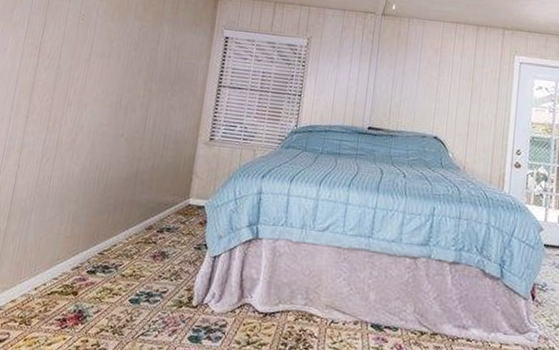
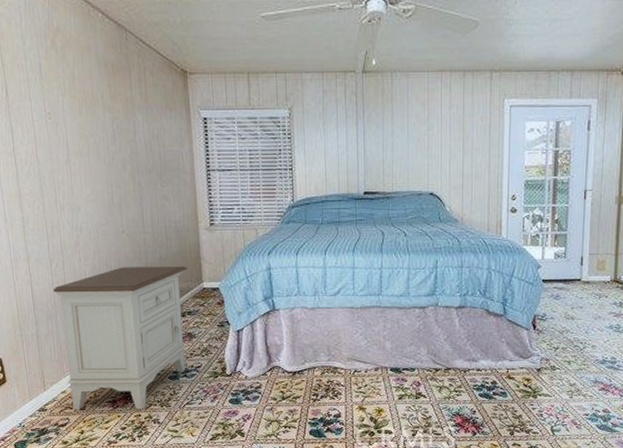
nightstand: none [17,171,178,335] -> present [53,266,188,410]

